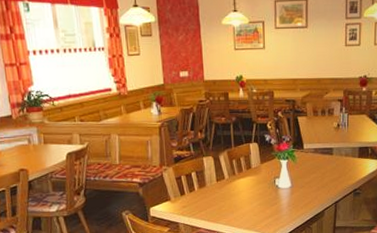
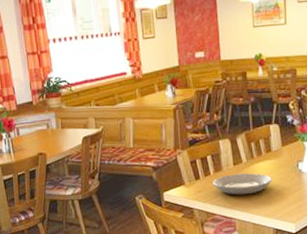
plate: none [197,189,252,210] -> present [213,173,272,195]

